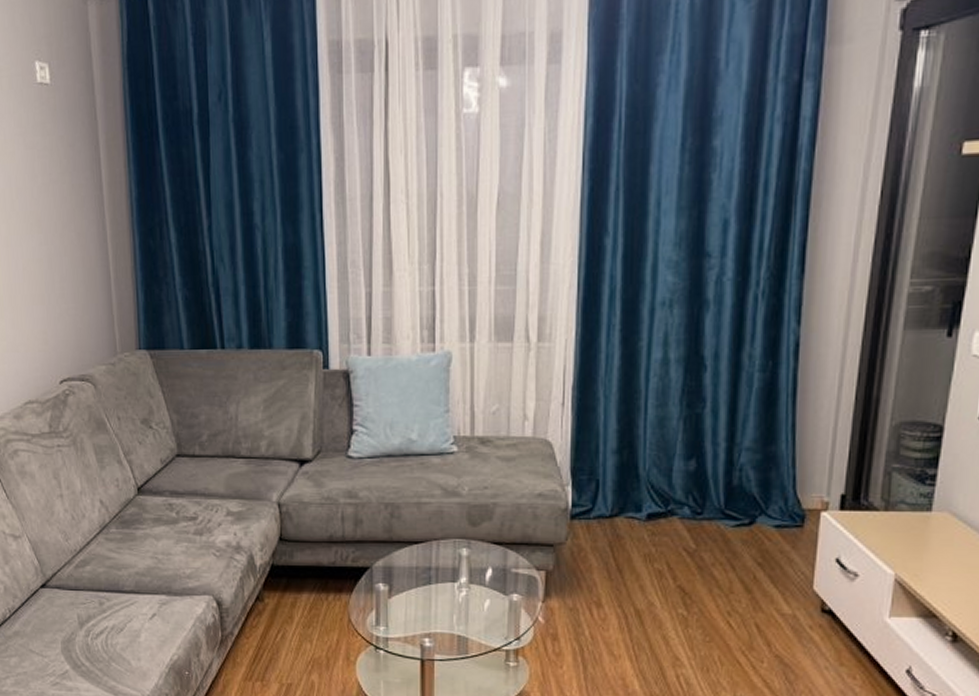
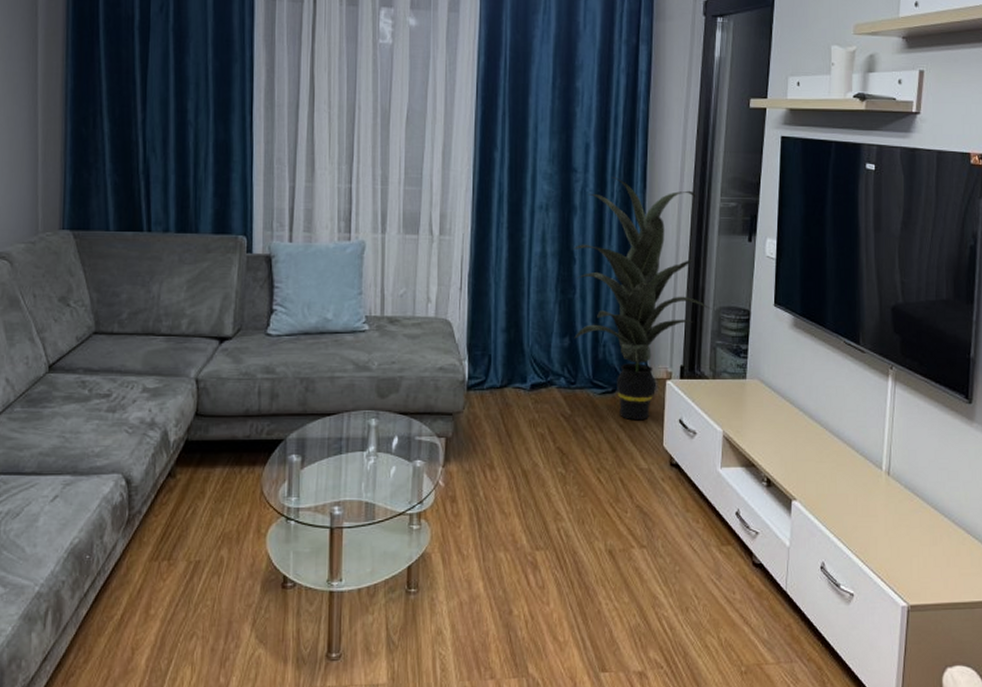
indoor plant: none [702,261,889,559] -> present [573,177,712,421]

